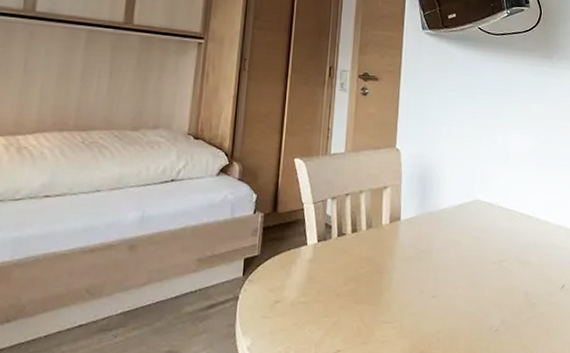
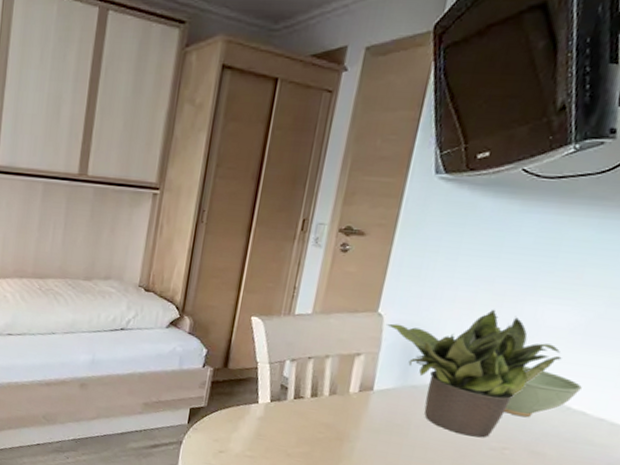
potted plant: none [403,139,526,254] -> present [385,309,562,438]
bowl: none [496,186,543,231] -> present [503,366,582,418]

